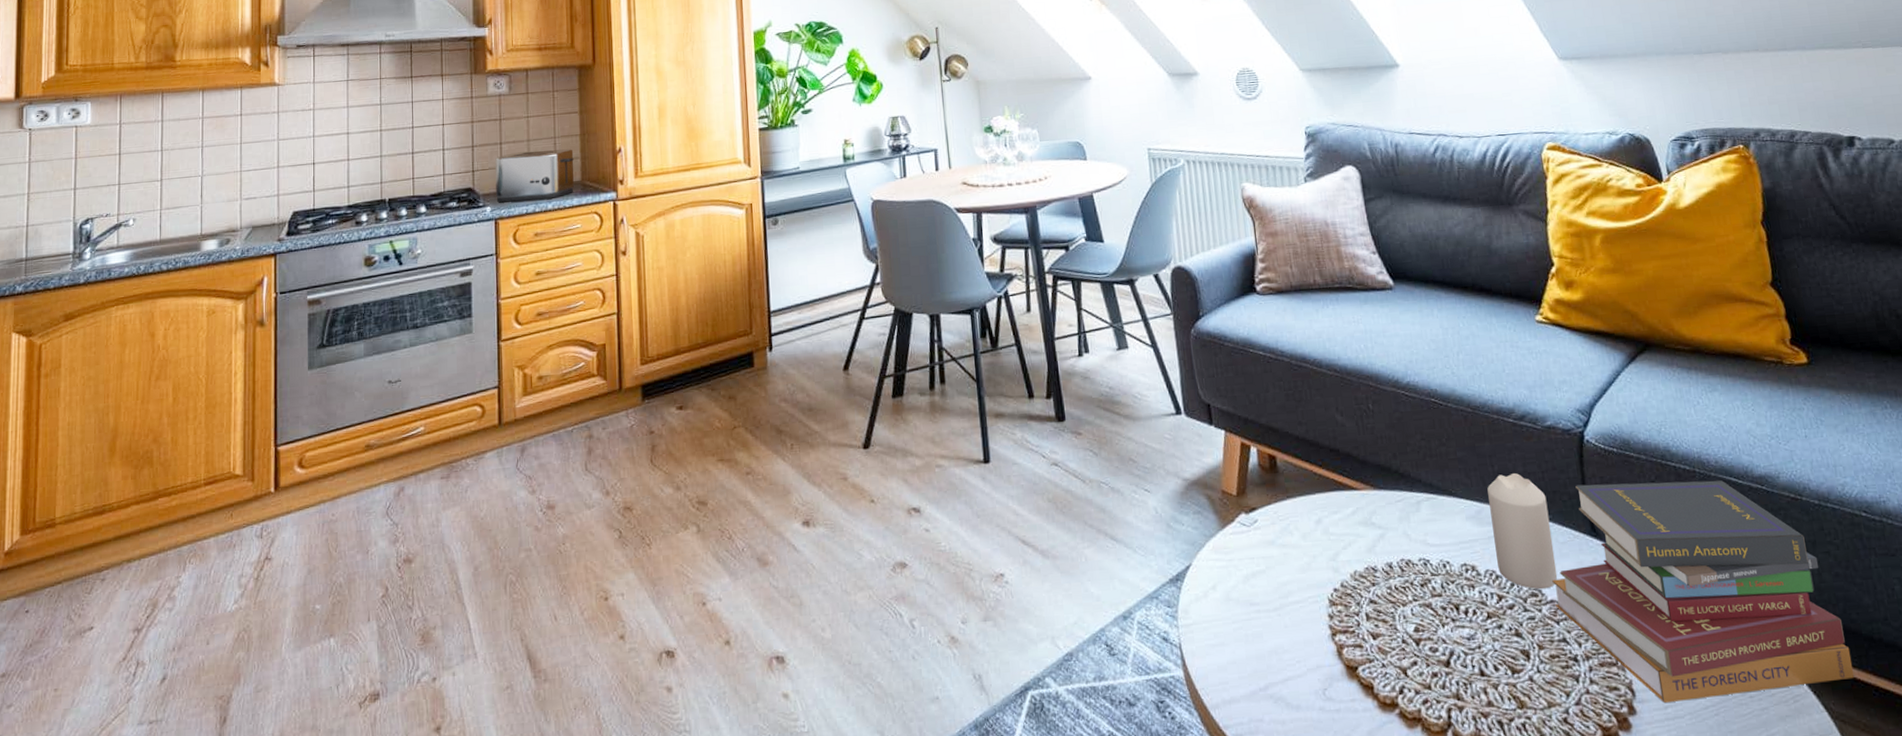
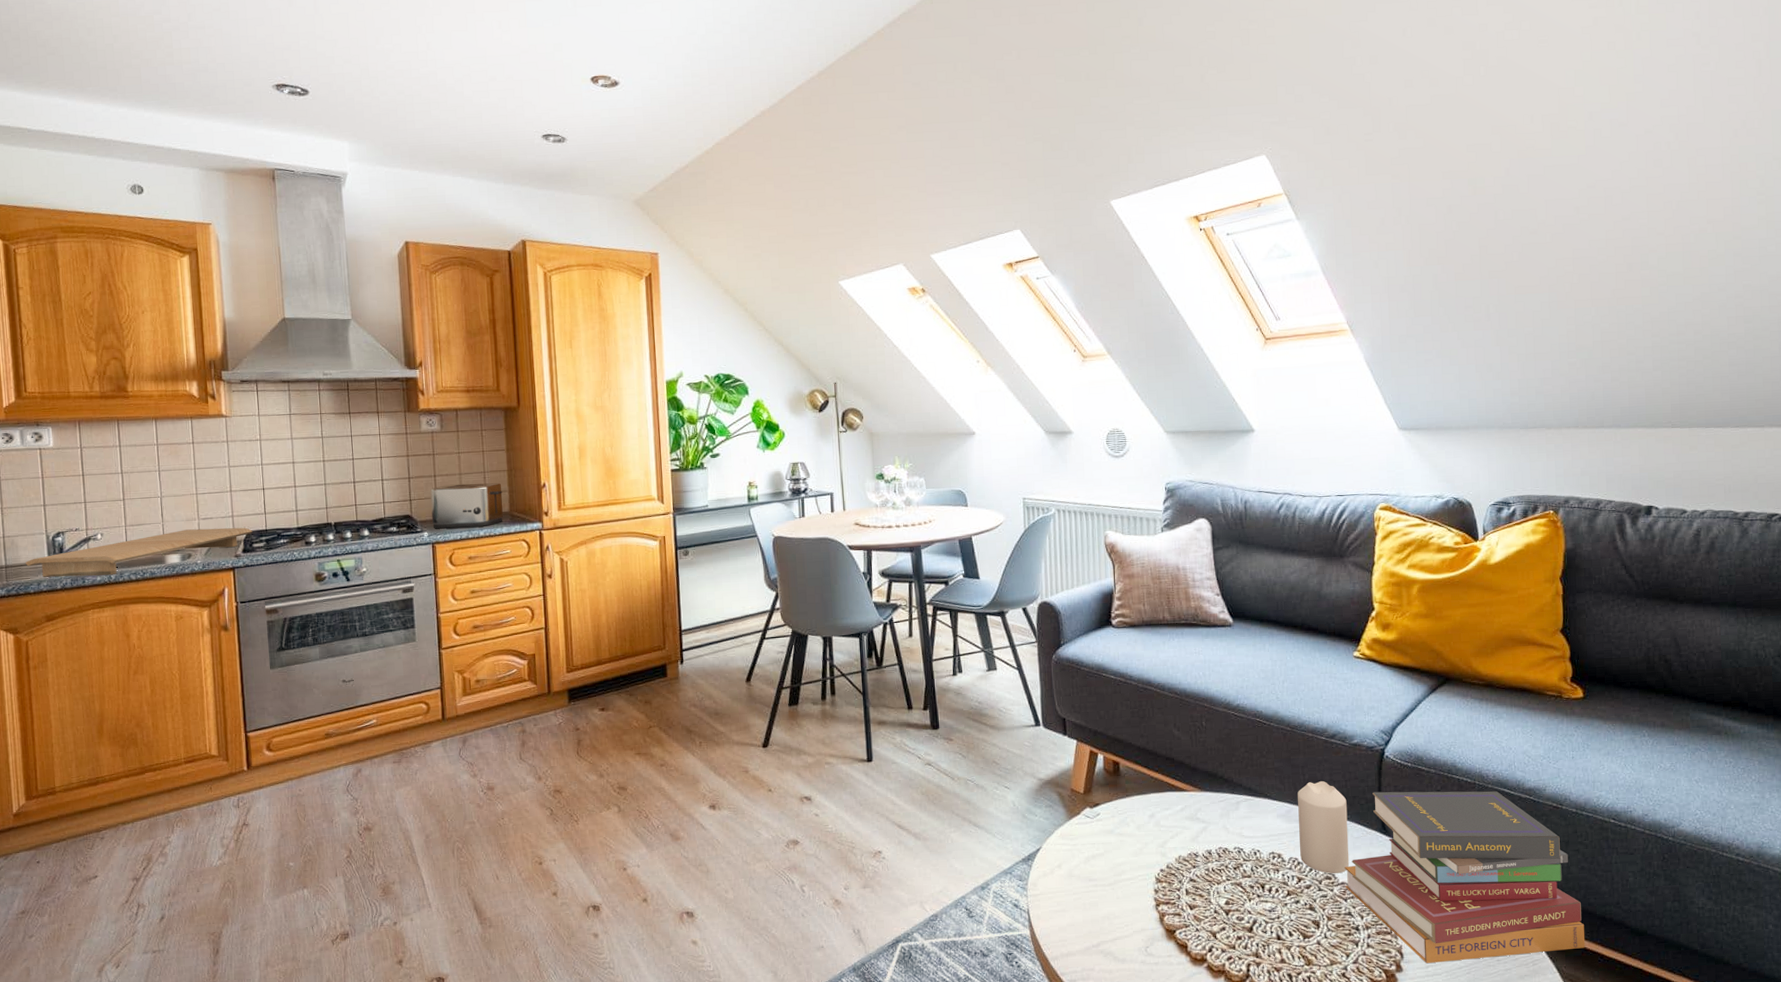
cutting board: none [47,207,299,271] -> present [25,527,253,578]

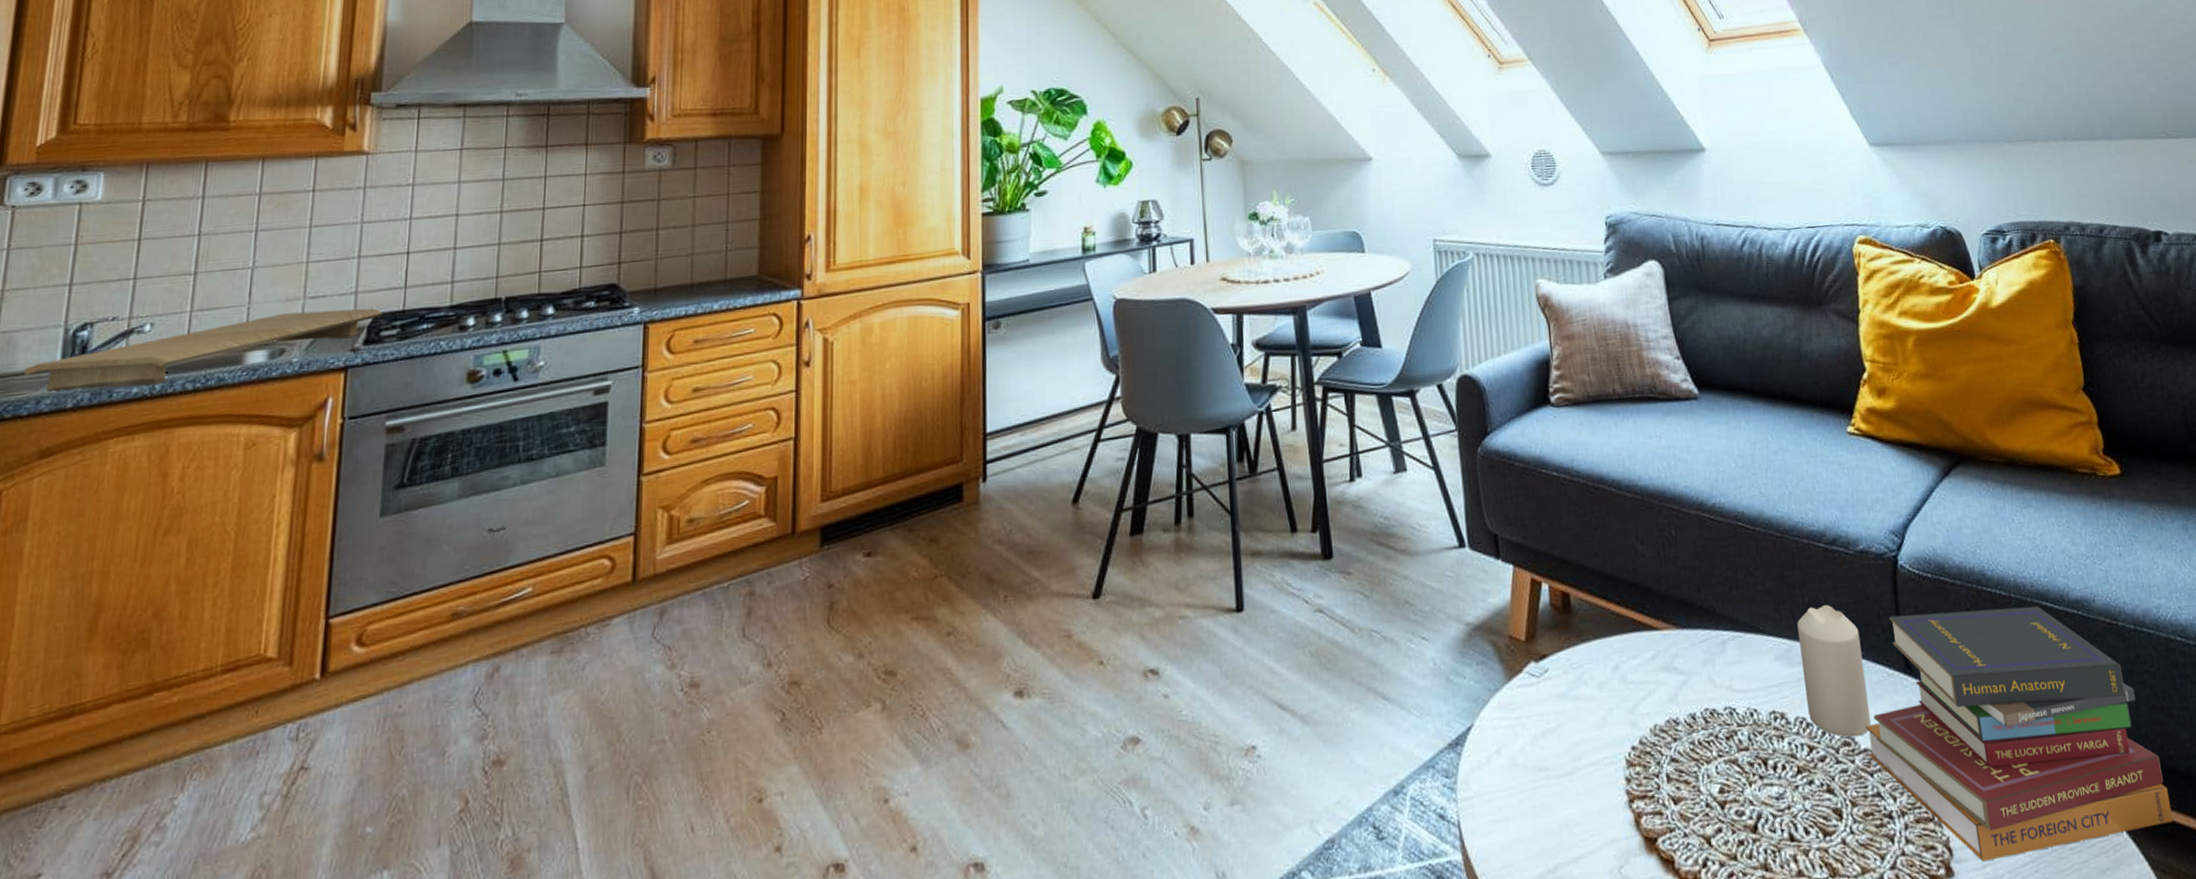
toaster: present [430,483,503,529] -> none [647,236,750,303]

